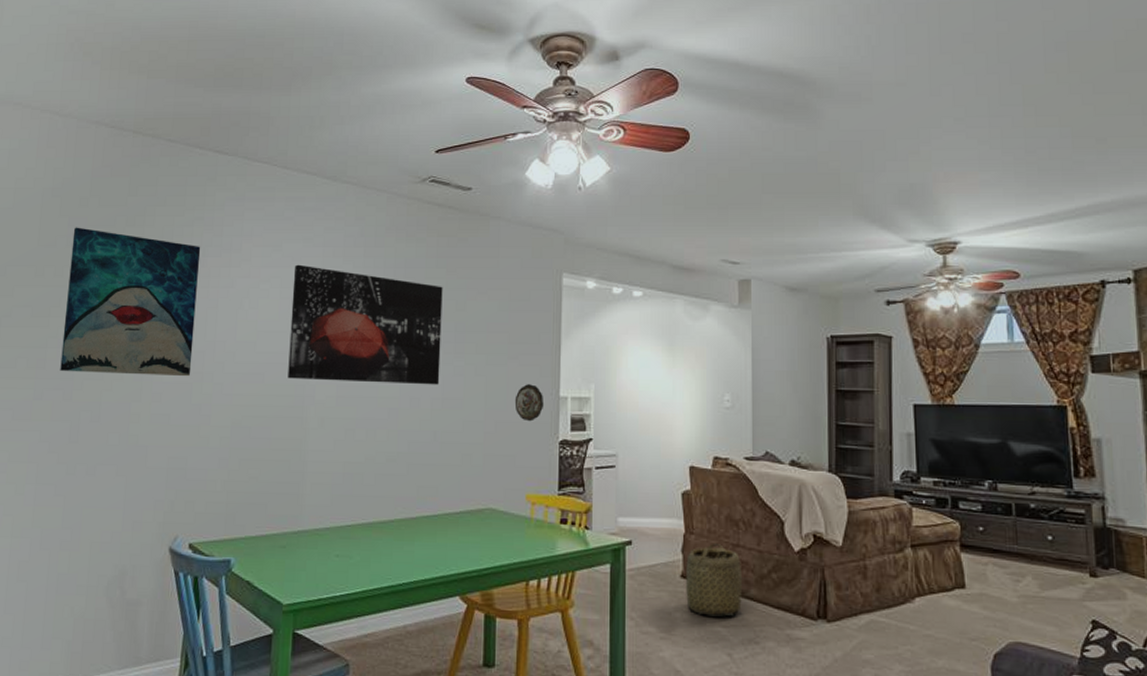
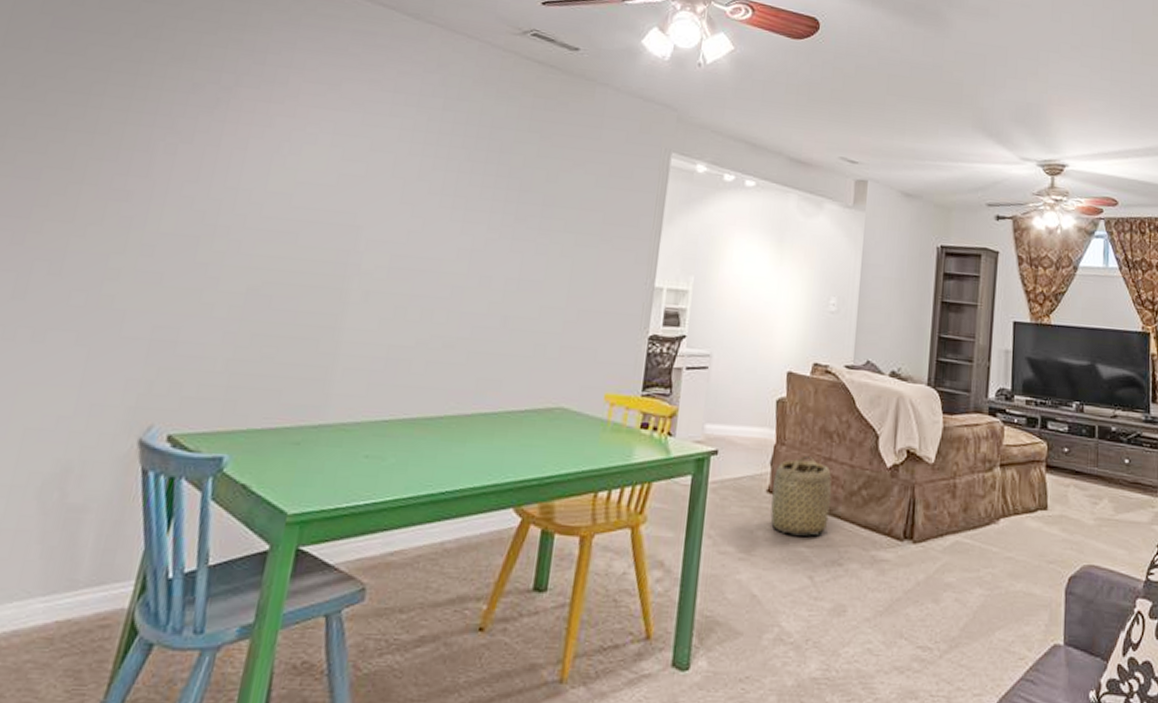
wall art: present [60,227,201,377] -> none [11,29,234,229]
wall art: present [288,264,443,385] -> none [328,109,534,264]
decorative plate: present [514,384,544,422] -> none [602,270,637,313]

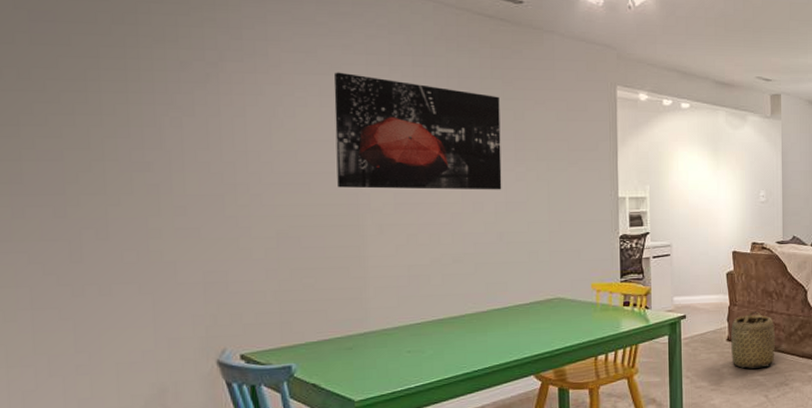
wall art: none [328,109,534,264] -> present [333,72,502,190]

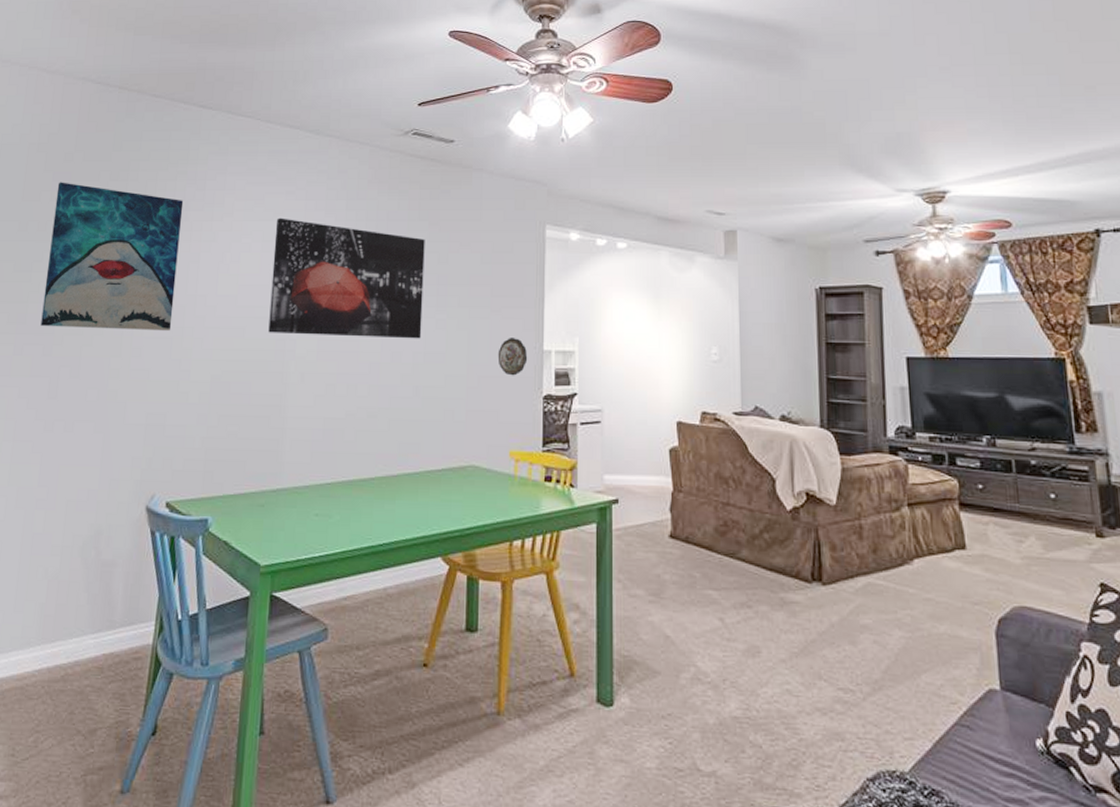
wall art: none [37,22,221,189] -> present [40,182,184,332]
decorative plate: none [576,187,605,220] -> present [497,338,528,376]
basket: present [731,312,776,369] -> none [675,502,734,579]

